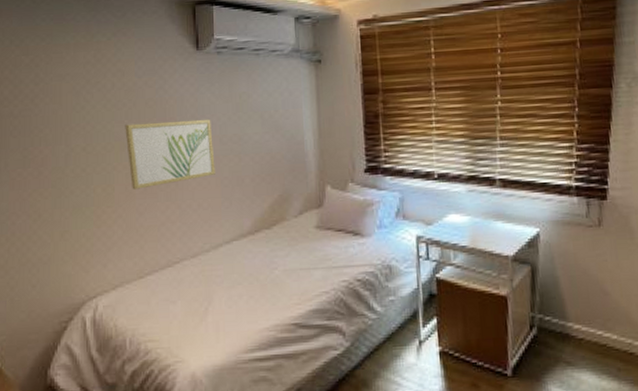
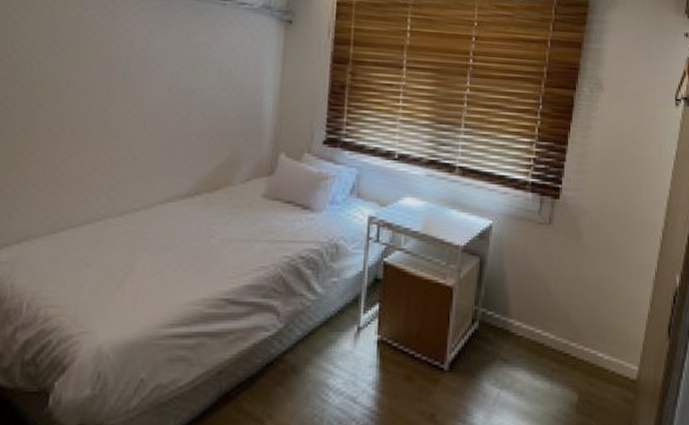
wall art: present [125,119,215,190] -> none [57,58,162,133]

